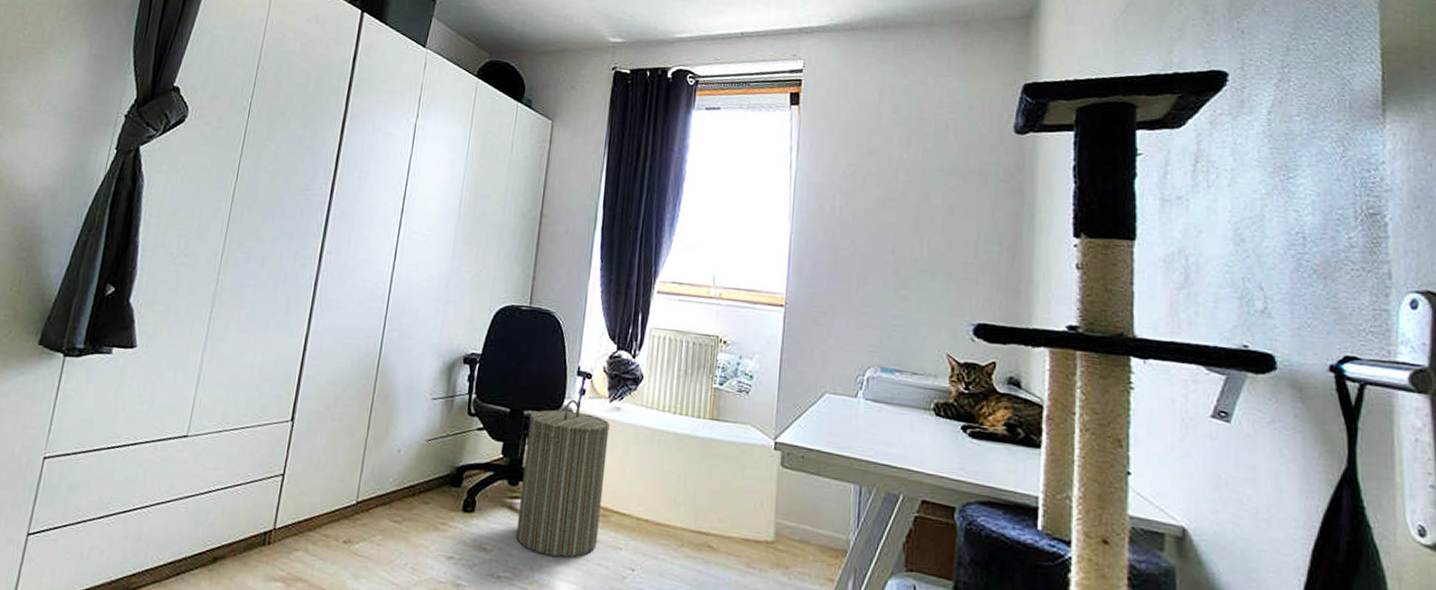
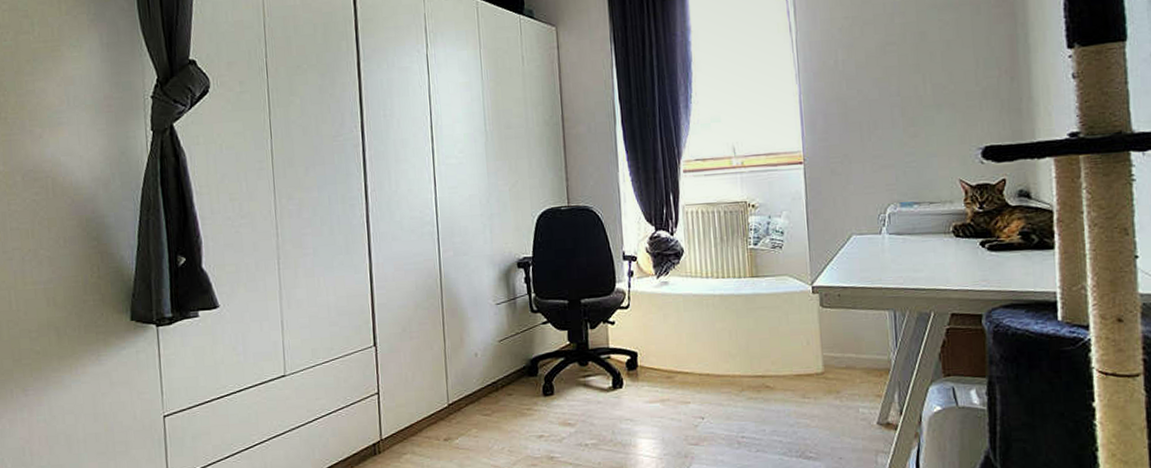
laundry hamper: present [516,399,610,558] -> none [587,282,667,420]

